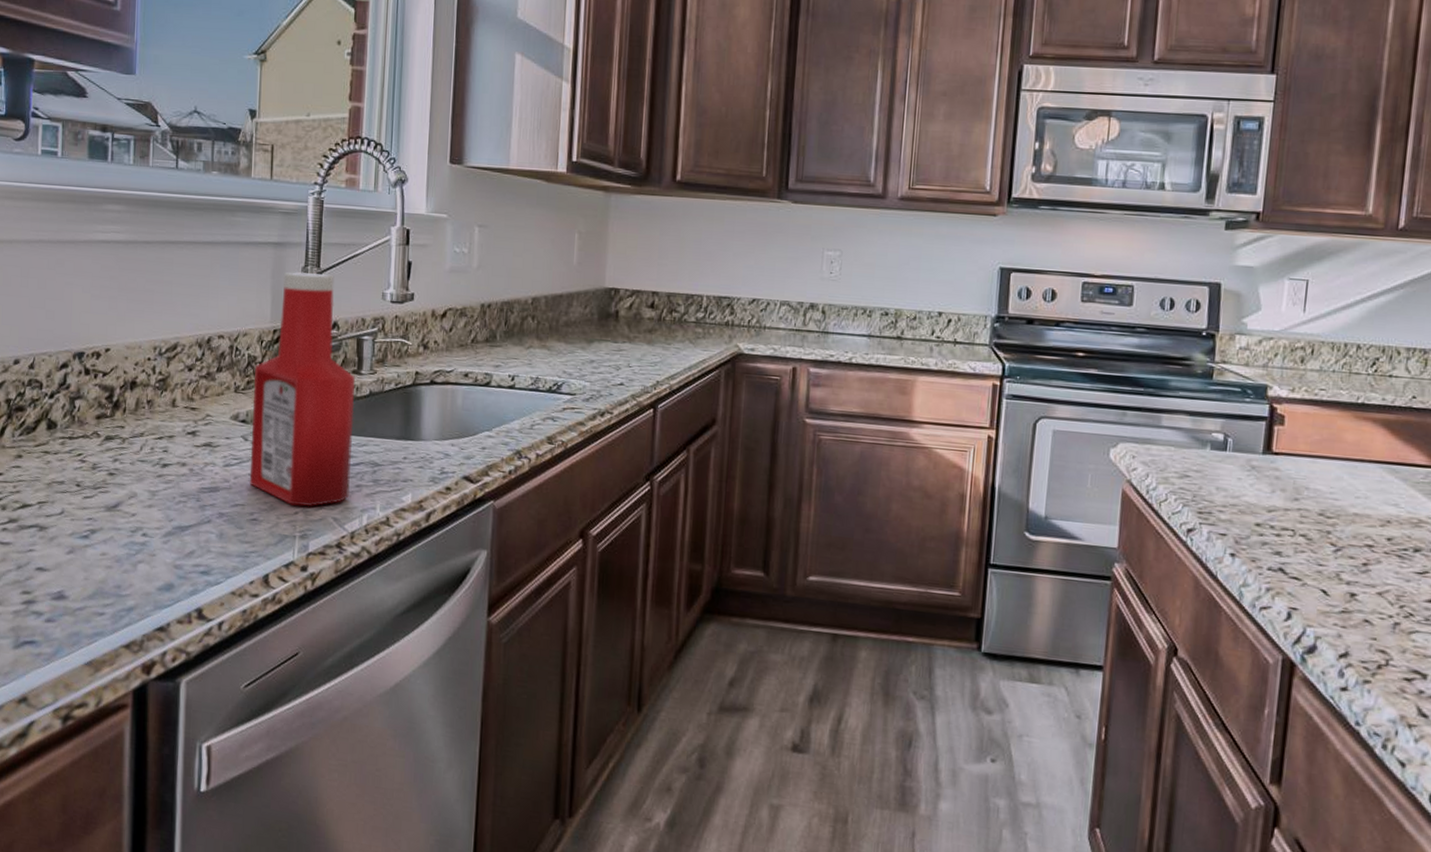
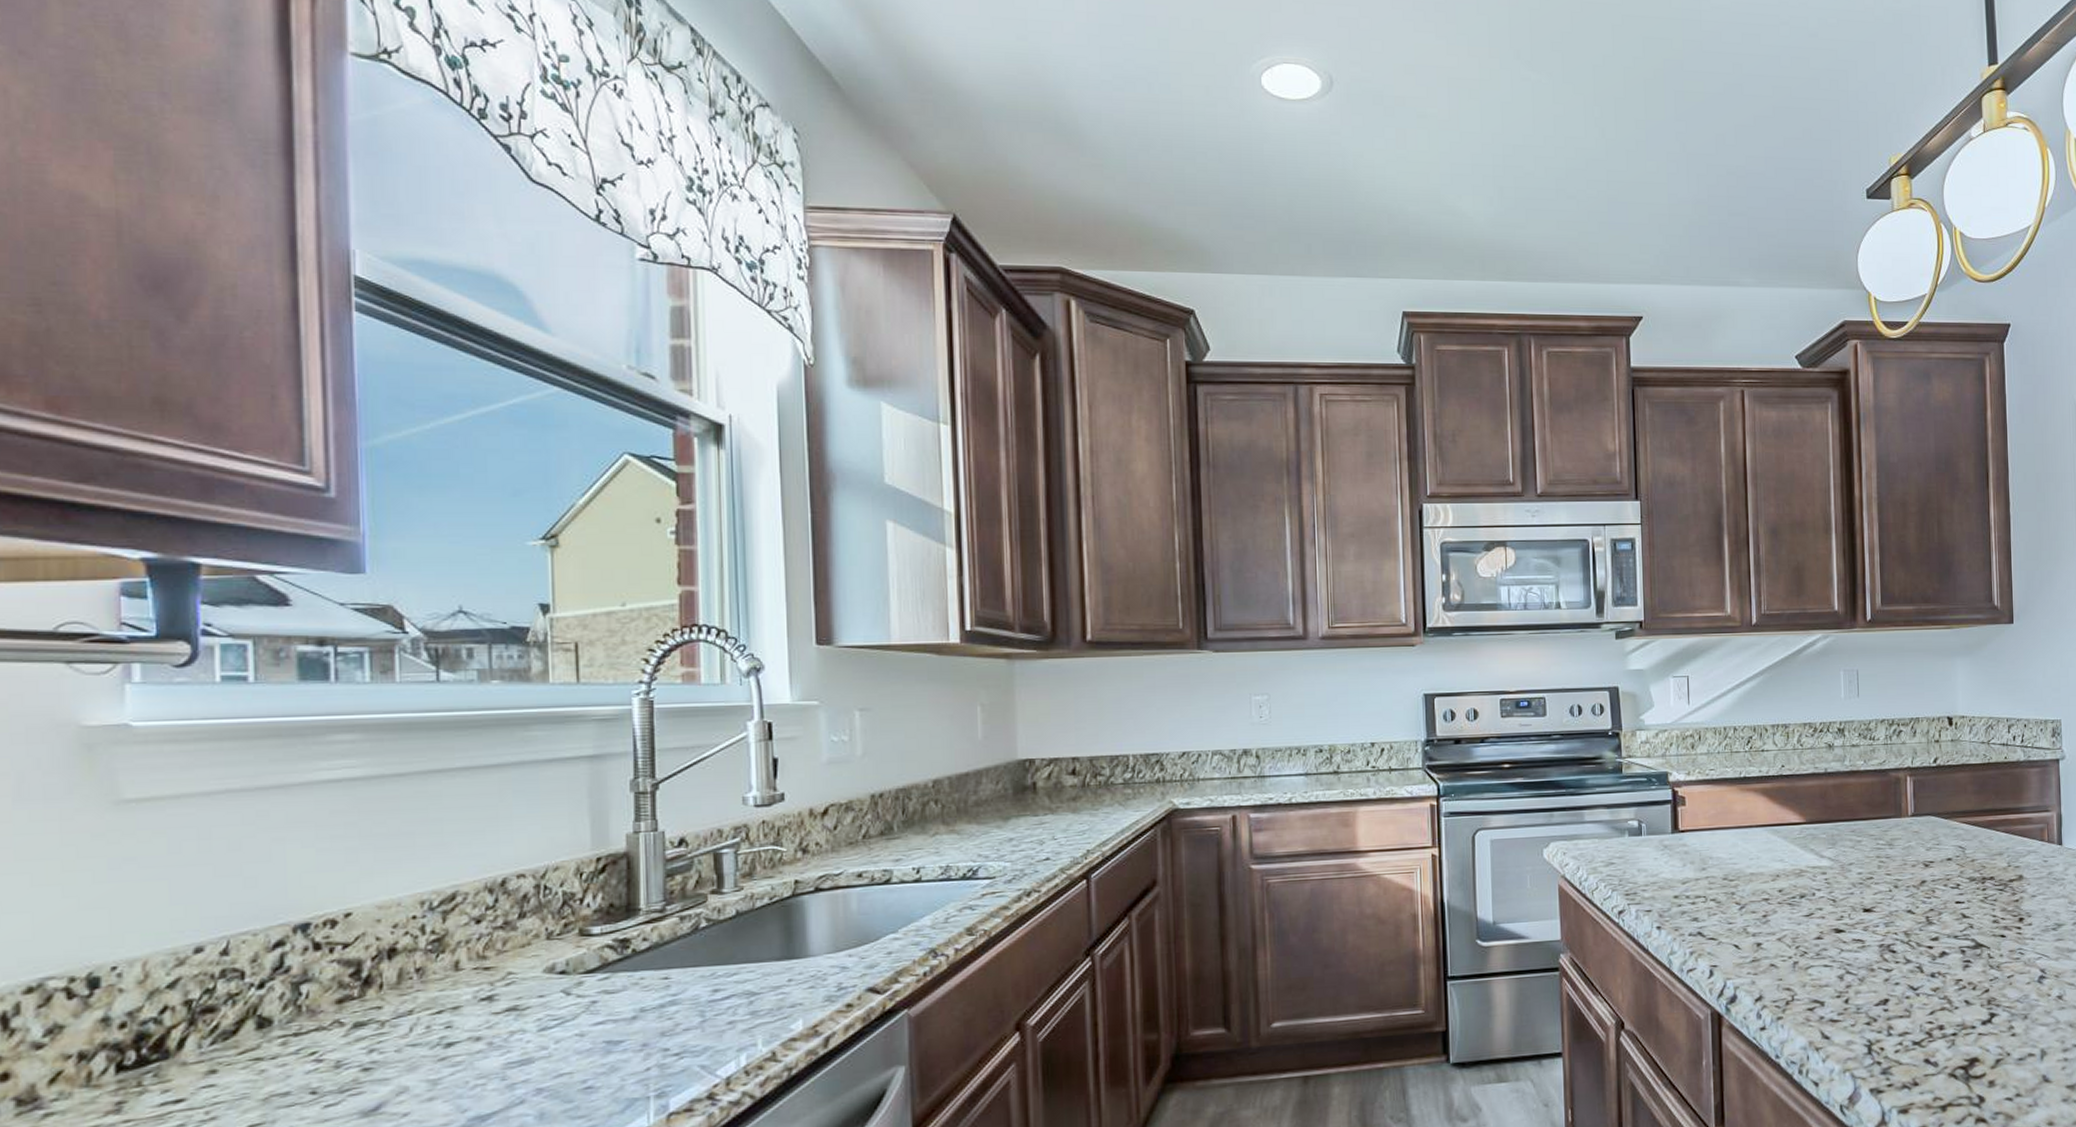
ketchup bottle: present [249,271,355,507] -> none [574,785,719,1061]

